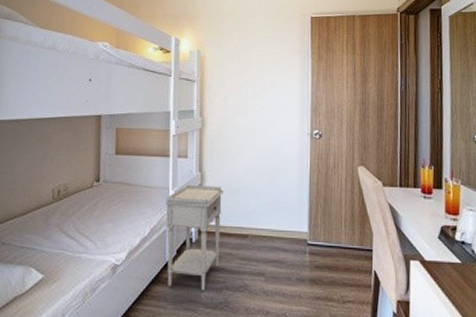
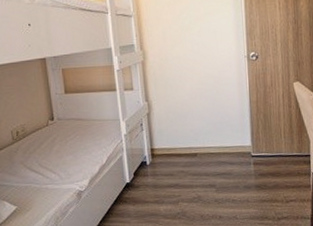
nightstand: present [166,184,224,291] -> none [118,113,174,206]

